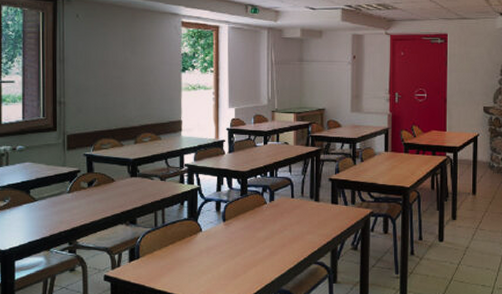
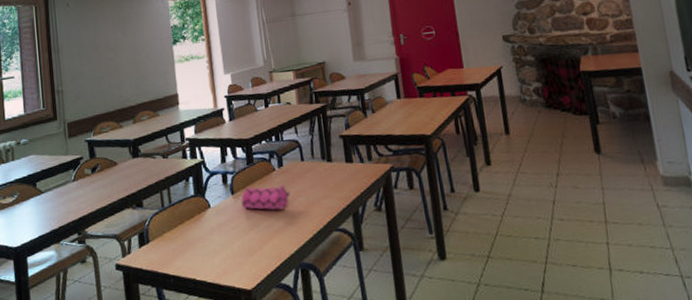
pencil case: none [231,216,277,240] -> present [241,184,290,210]

